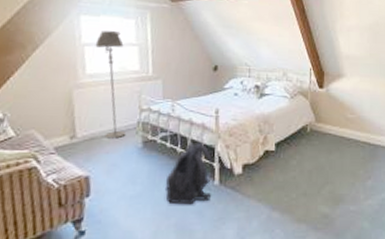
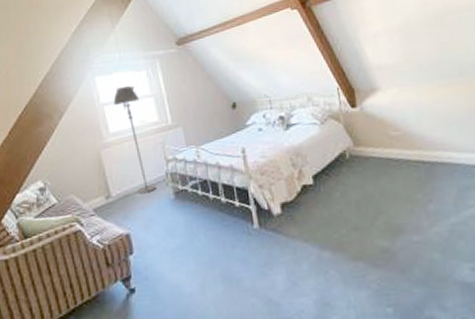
backpack: present [166,142,214,205] -> none [204,186,253,253]

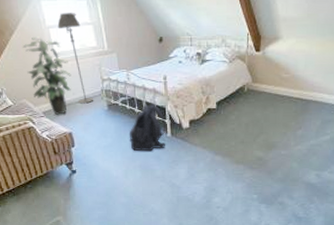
indoor plant: none [73,116,129,211] -> present [23,36,71,115]
backpack: none [204,186,253,253] -> present [130,104,166,152]

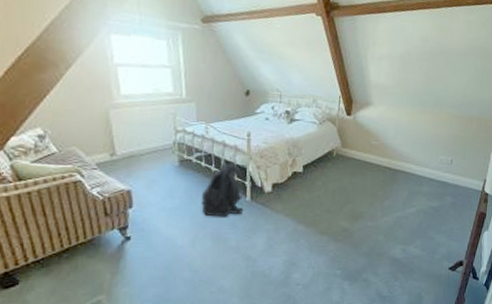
indoor plant: present [23,36,71,115] -> none [80,74,139,168]
floor lamp: present [57,13,94,104] -> none [128,51,163,157]

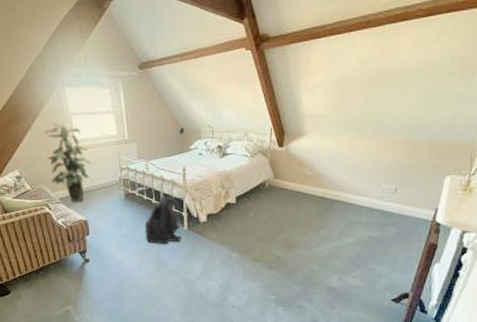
indoor plant: none [80,74,139,168] -> present [44,123,90,202]

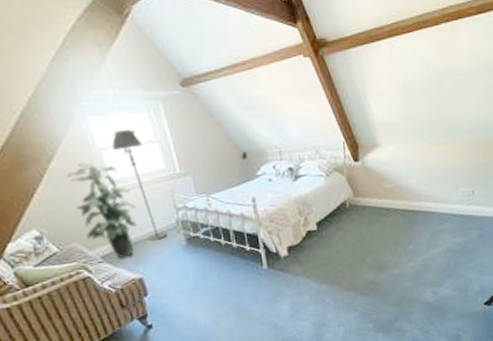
floor lamp: none [80,101,112,192] -> present [111,130,168,241]
backpack: present [145,195,183,244] -> none [217,232,262,291]

